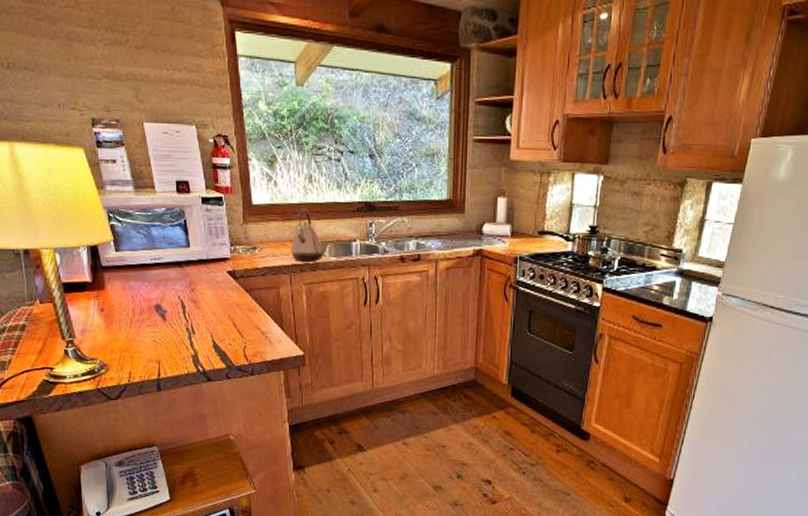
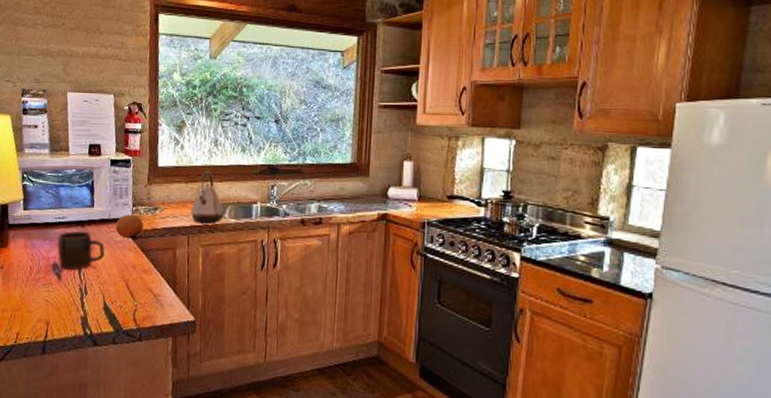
mug: none [156,271,208,311] -> present [57,231,105,270]
fruit: none [215,255,244,278] -> present [115,215,143,238]

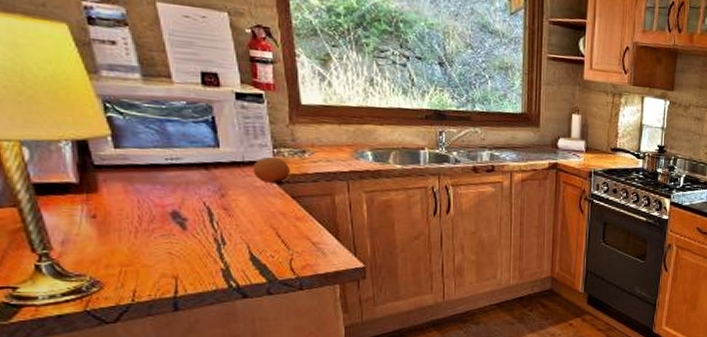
mug: present [57,231,105,270] -> none [173,174,244,219]
kettle: present [190,170,224,224] -> none [348,111,388,169]

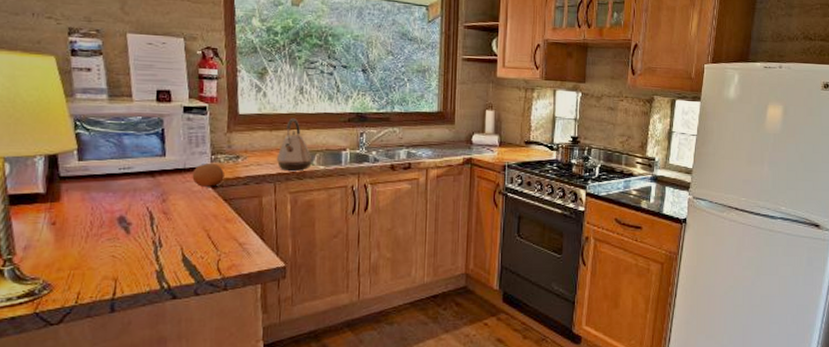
kettle: none [348,111,388,169] -> present [276,118,312,171]

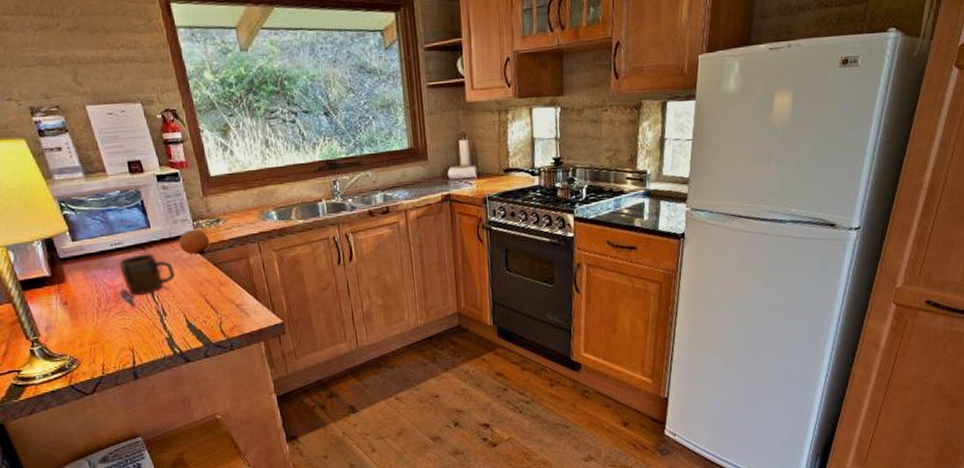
mug: none [123,181,182,223] -> present [119,253,176,295]
kettle: present [276,118,312,171] -> none [255,173,290,229]

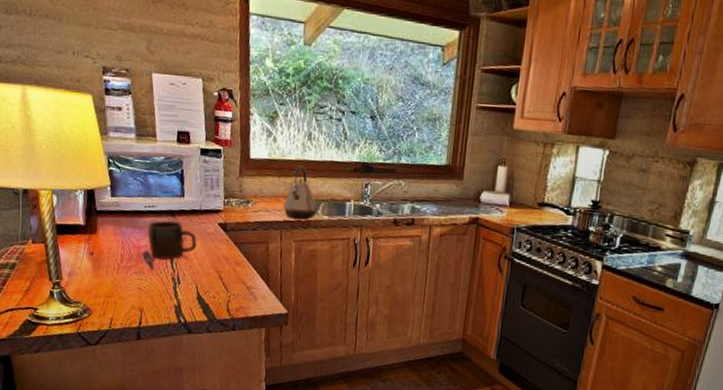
fruit: present [179,230,210,254] -> none [207,206,236,230]
kettle: none [255,173,290,229] -> present [283,164,318,220]

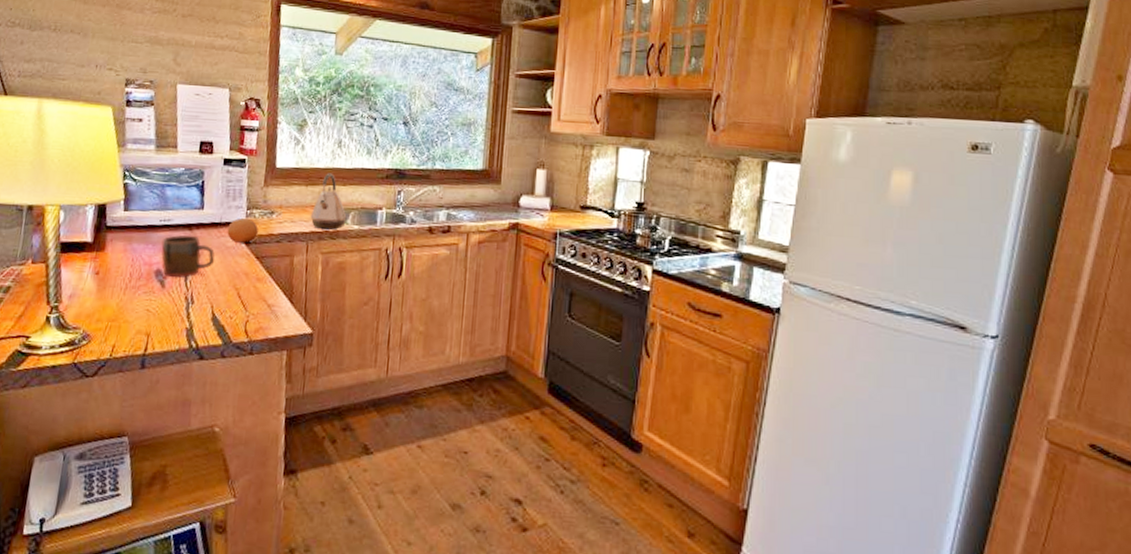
fruit: none [207,206,236,230] -> present [227,218,258,243]

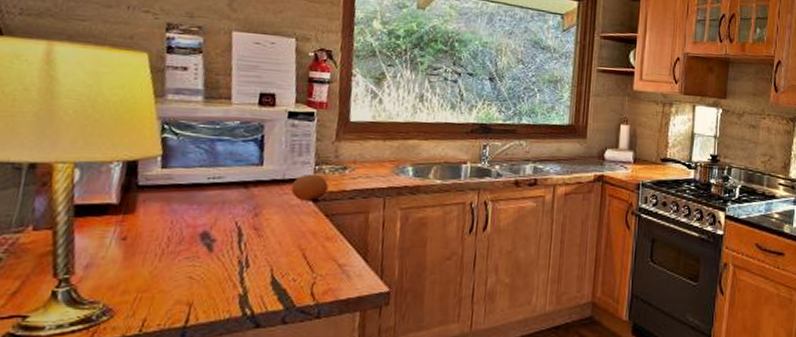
mug: present [161,234,215,278] -> none [209,193,276,240]
kettle: present [310,172,347,230] -> none [388,127,429,185]

